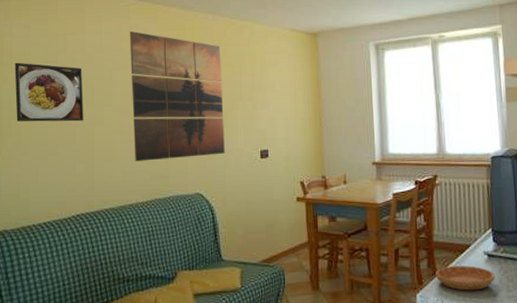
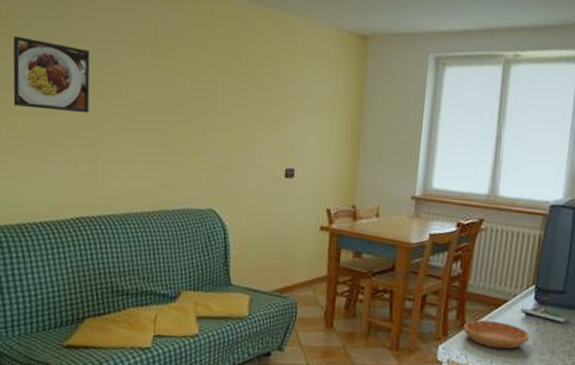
wall art: present [129,31,225,161] -> none [143,12,252,169]

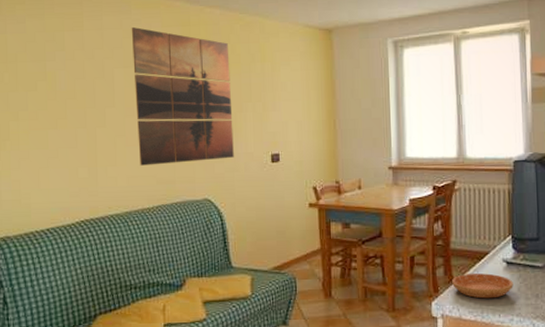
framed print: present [13,36,90,113] -> none [10,60,85,124]
wall art: none [143,12,252,169] -> present [131,27,234,166]

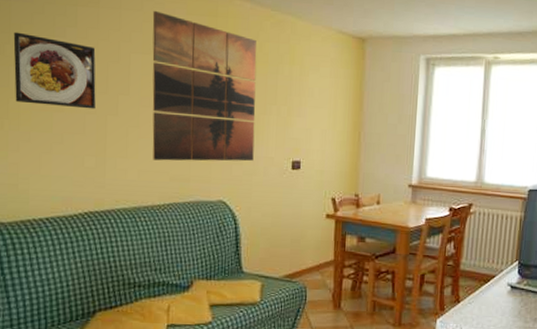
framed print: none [10,60,85,124] -> present [13,32,96,109]
saucer: present [452,273,513,299] -> none [458,295,515,320]

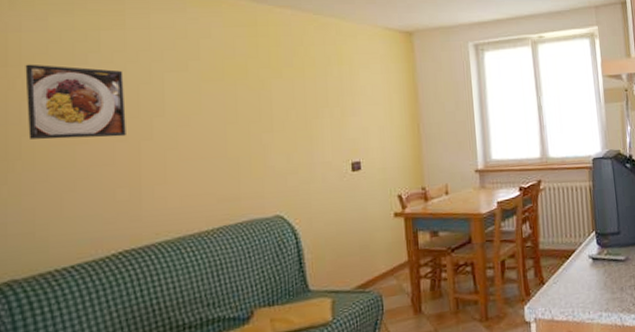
wall art: present [152,11,257,162] -> none [186,27,310,182]

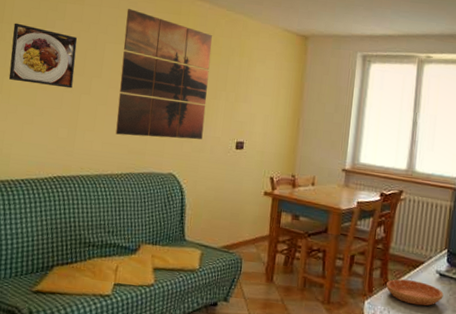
wall art: none [186,27,310,182] -> present [115,9,212,140]
saucer: none [543,271,600,298] -> present [386,279,444,306]

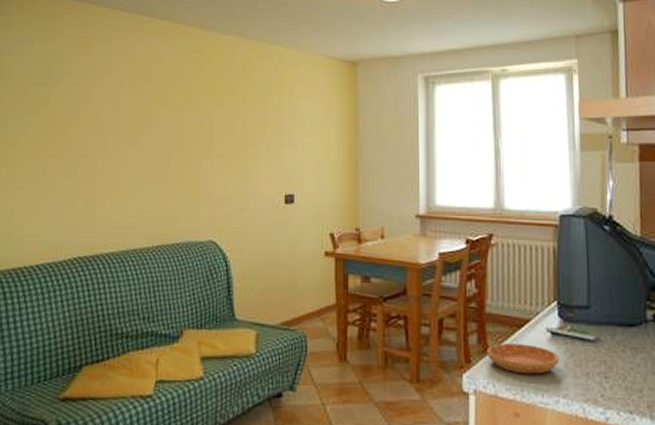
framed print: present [8,23,78,89] -> none [12,83,88,152]
wall art: present [115,9,212,140] -> none [141,53,245,201]

